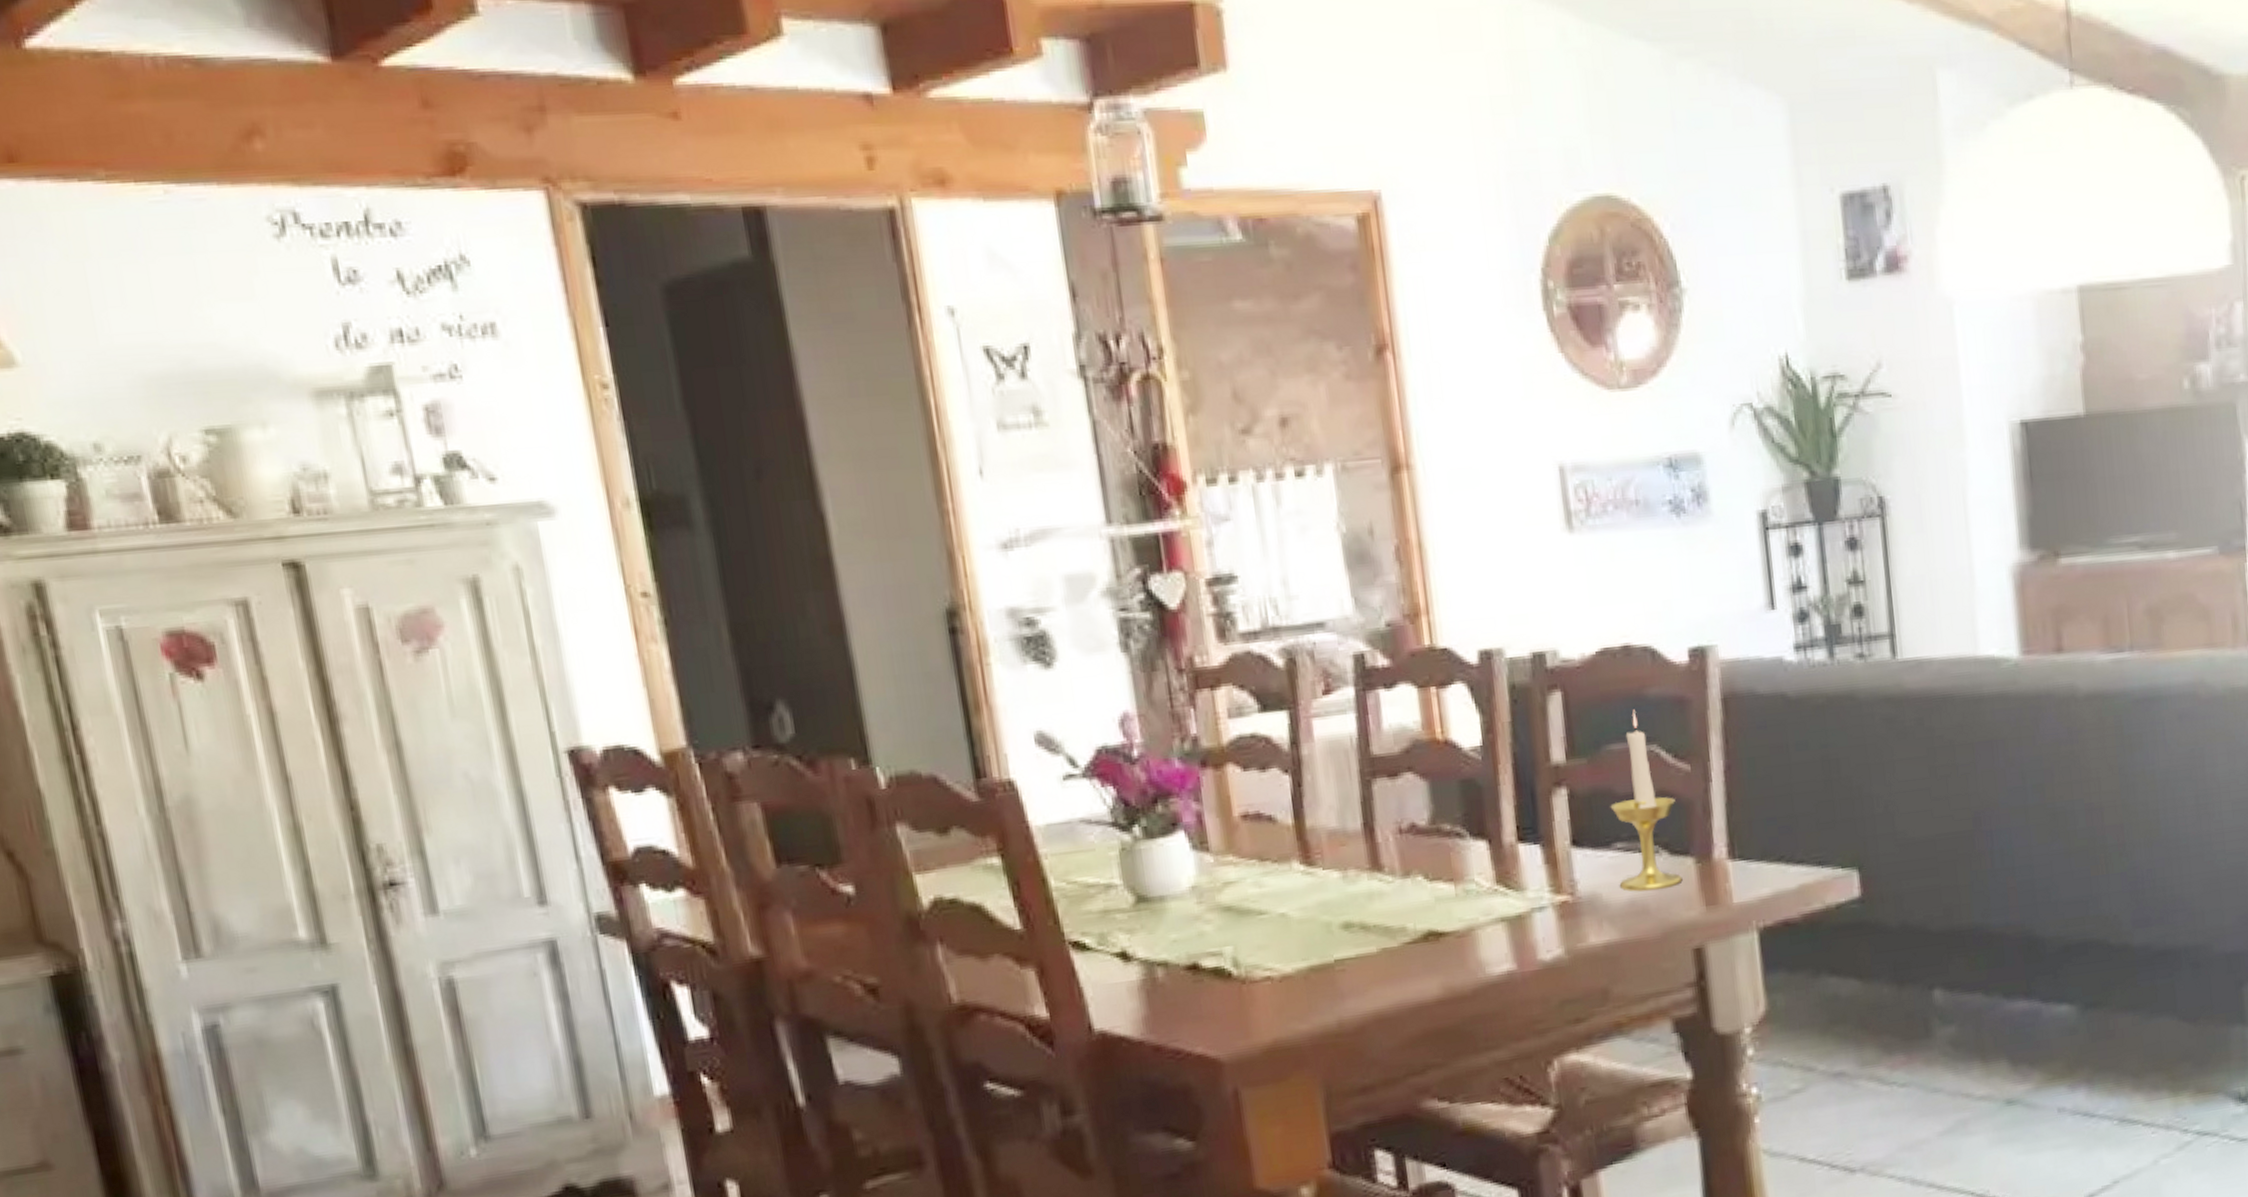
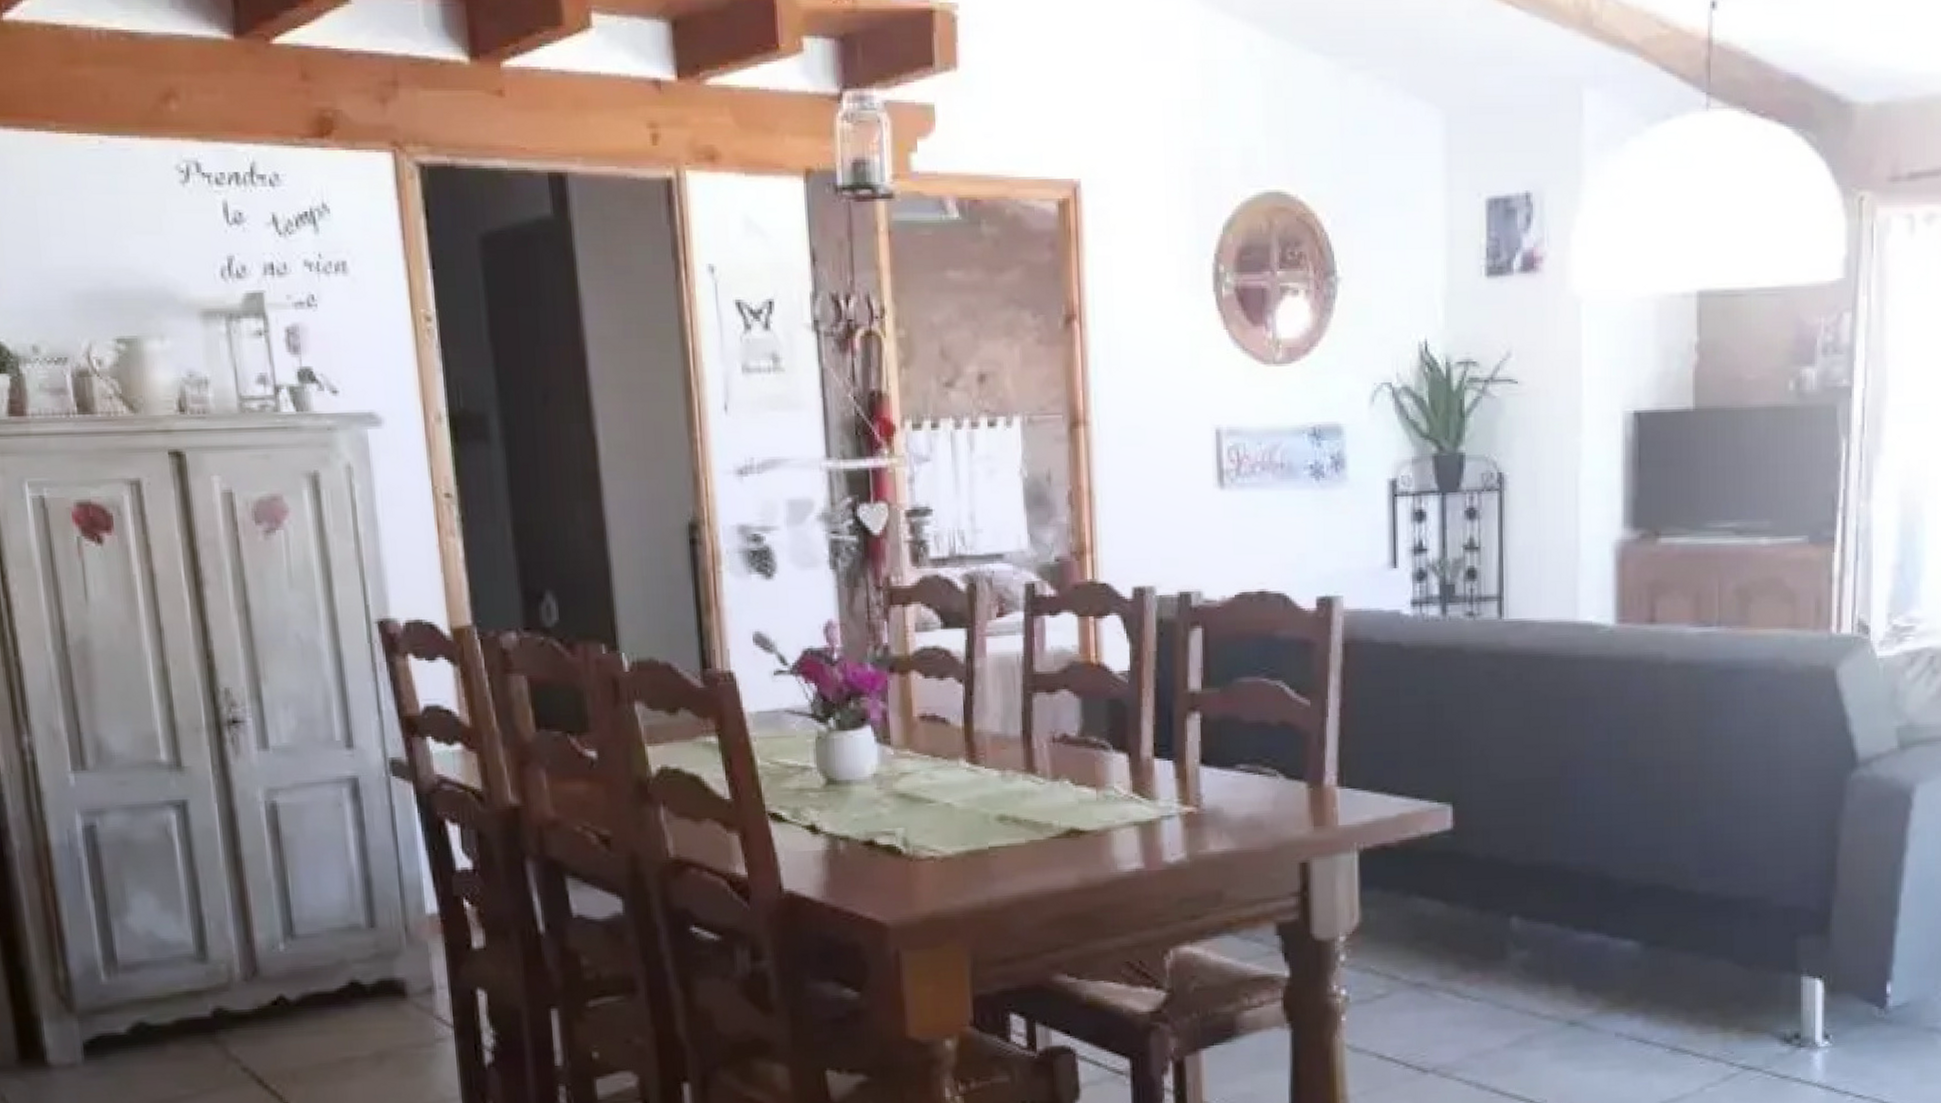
candlestick: present [1610,709,1683,892] -> none [1237,648,1295,810]

